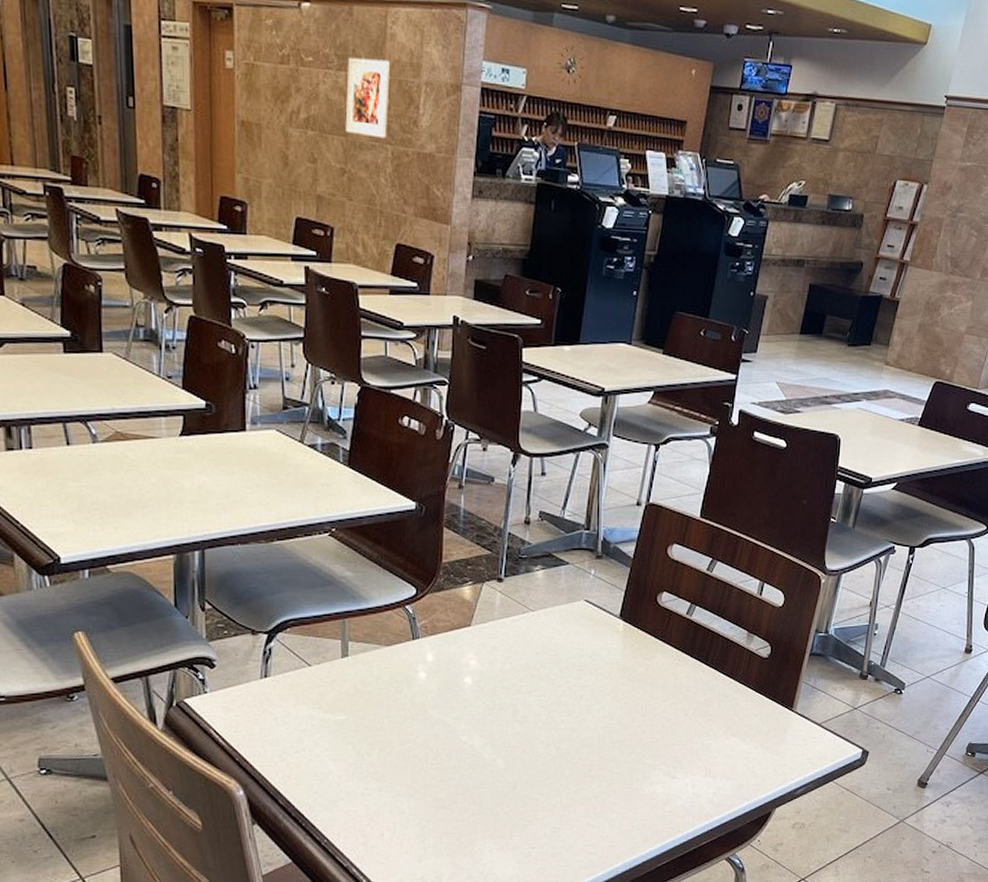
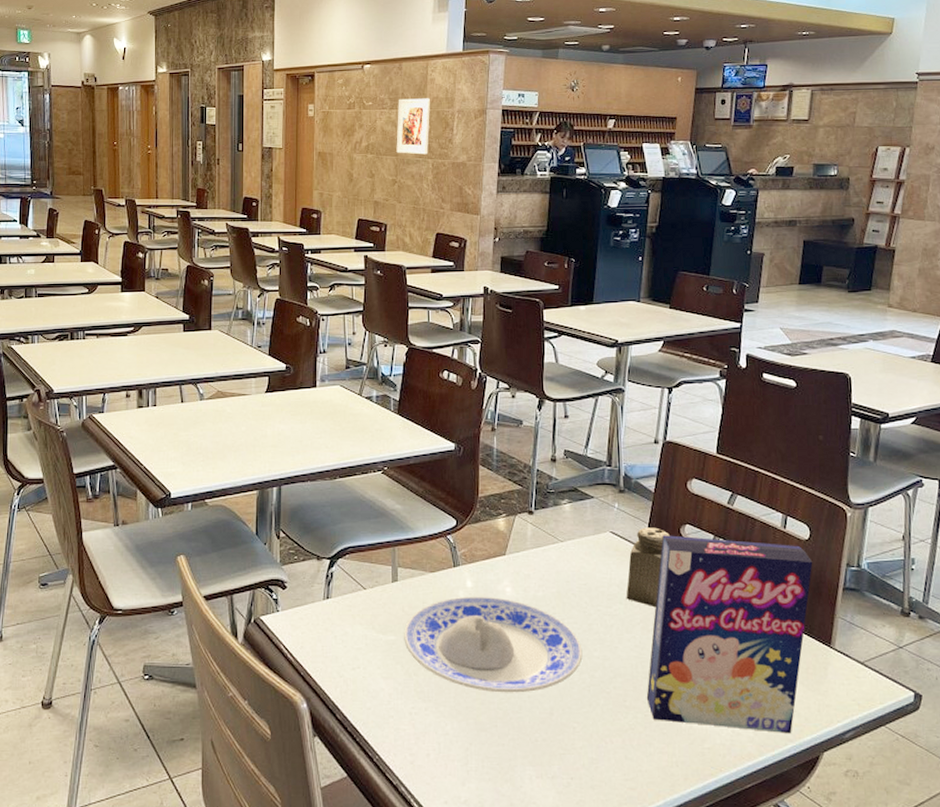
plate: none [355,670,549,769] -> present [404,596,583,693]
salt shaker: none [597,595,646,677] -> present [626,527,670,608]
cereal box: none [612,603,784,794] -> present [646,535,813,734]

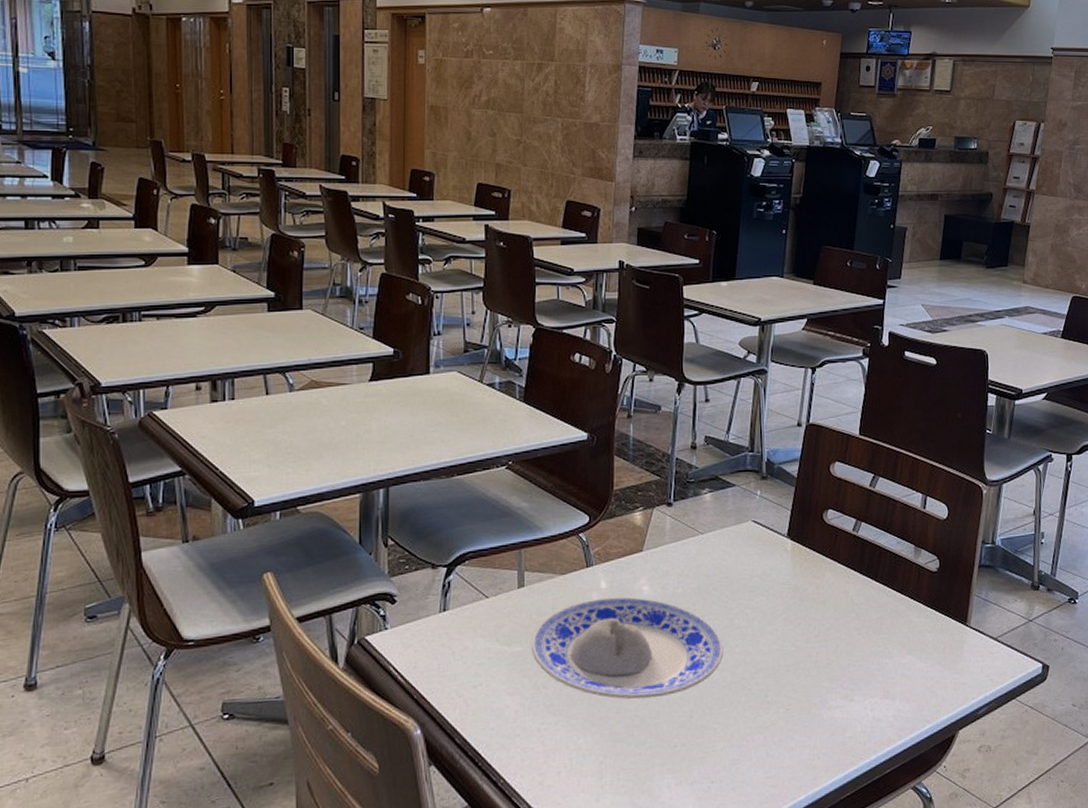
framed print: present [396,98,430,155] -> none [521,49,559,113]
salt shaker: present [626,527,670,608] -> none [768,514,812,597]
cereal box: present [646,535,813,734] -> none [788,521,951,716]

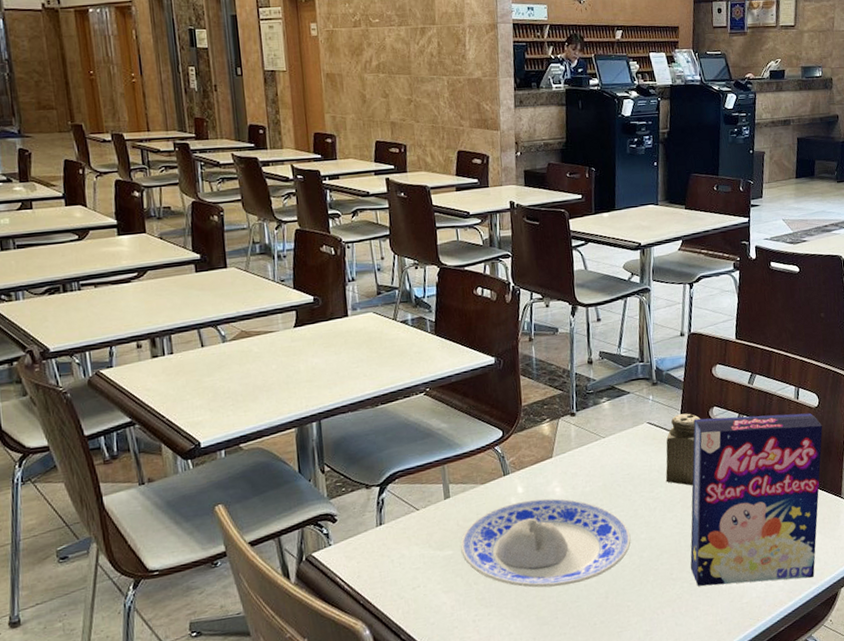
salt shaker: none [768,514,812,597] -> present [665,413,700,486]
cereal box: none [788,521,951,716] -> present [690,413,823,586]

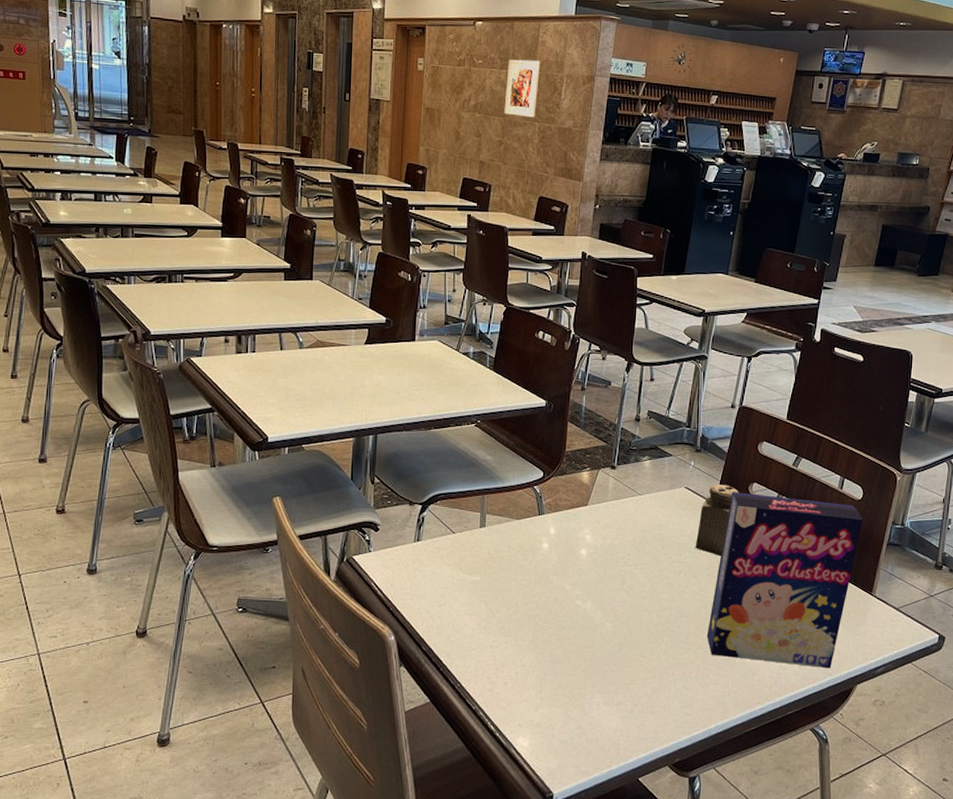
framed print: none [406,13,442,72] -> present [504,59,540,118]
plate: present [460,498,631,588] -> none [489,542,652,630]

